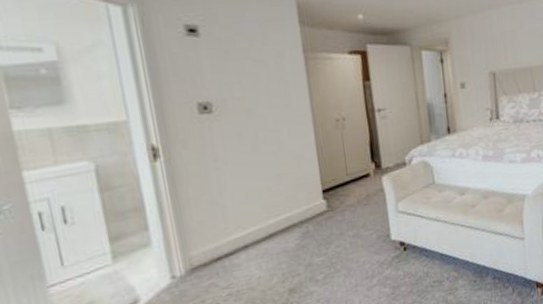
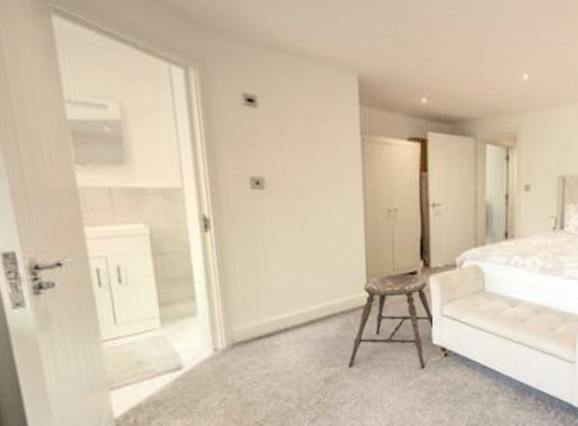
stool: none [311,176,392,275] -> present [348,274,435,369]

